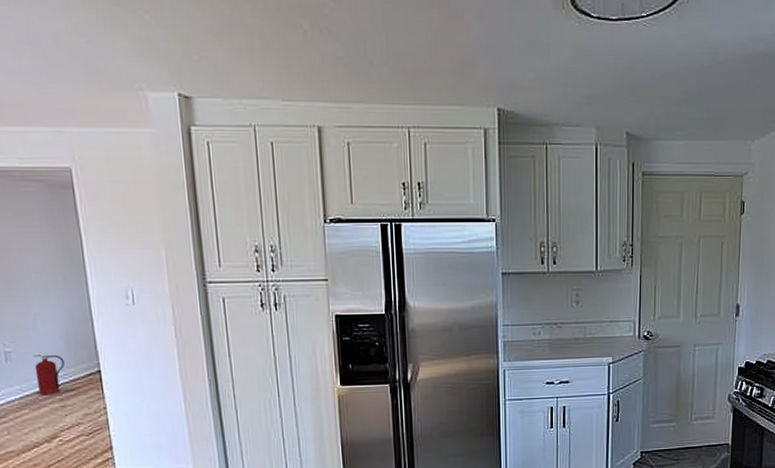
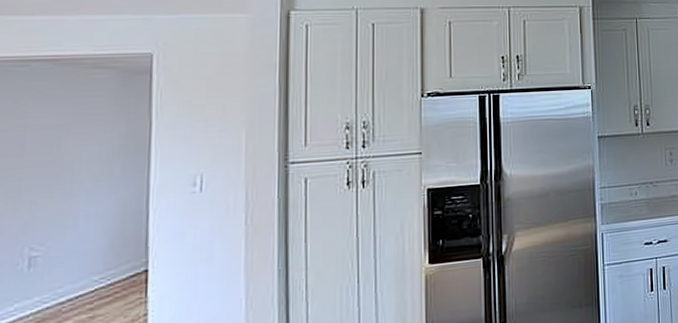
fire extinguisher: present [33,352,65,396] -> none [63,253,104,306]

